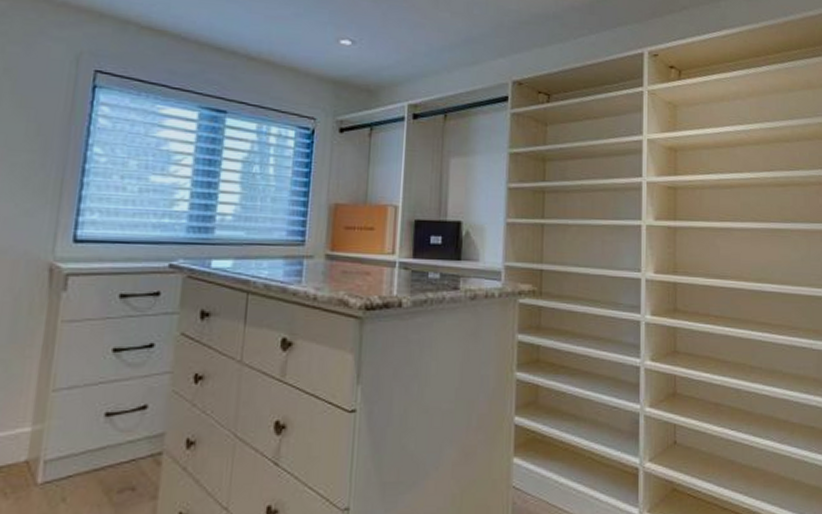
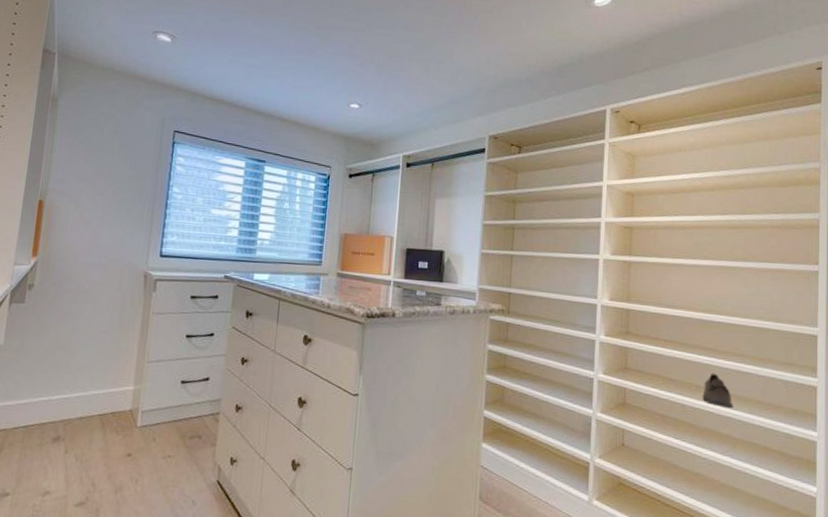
loafer: none [757,350,789,390] -> present [702,373,733,409]

